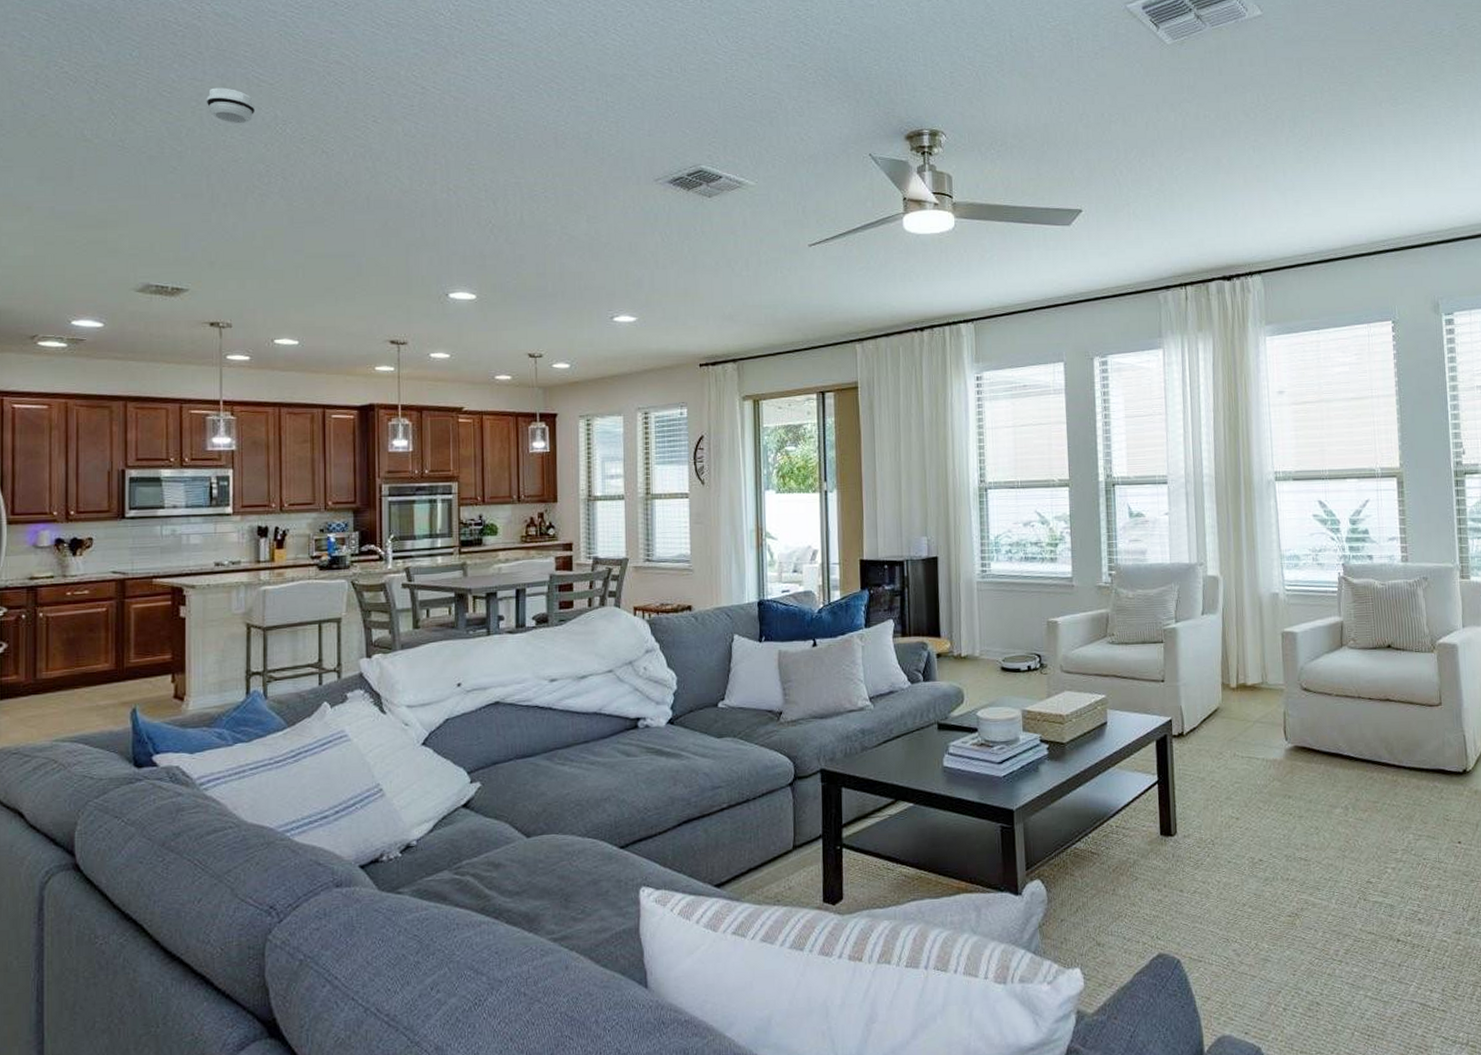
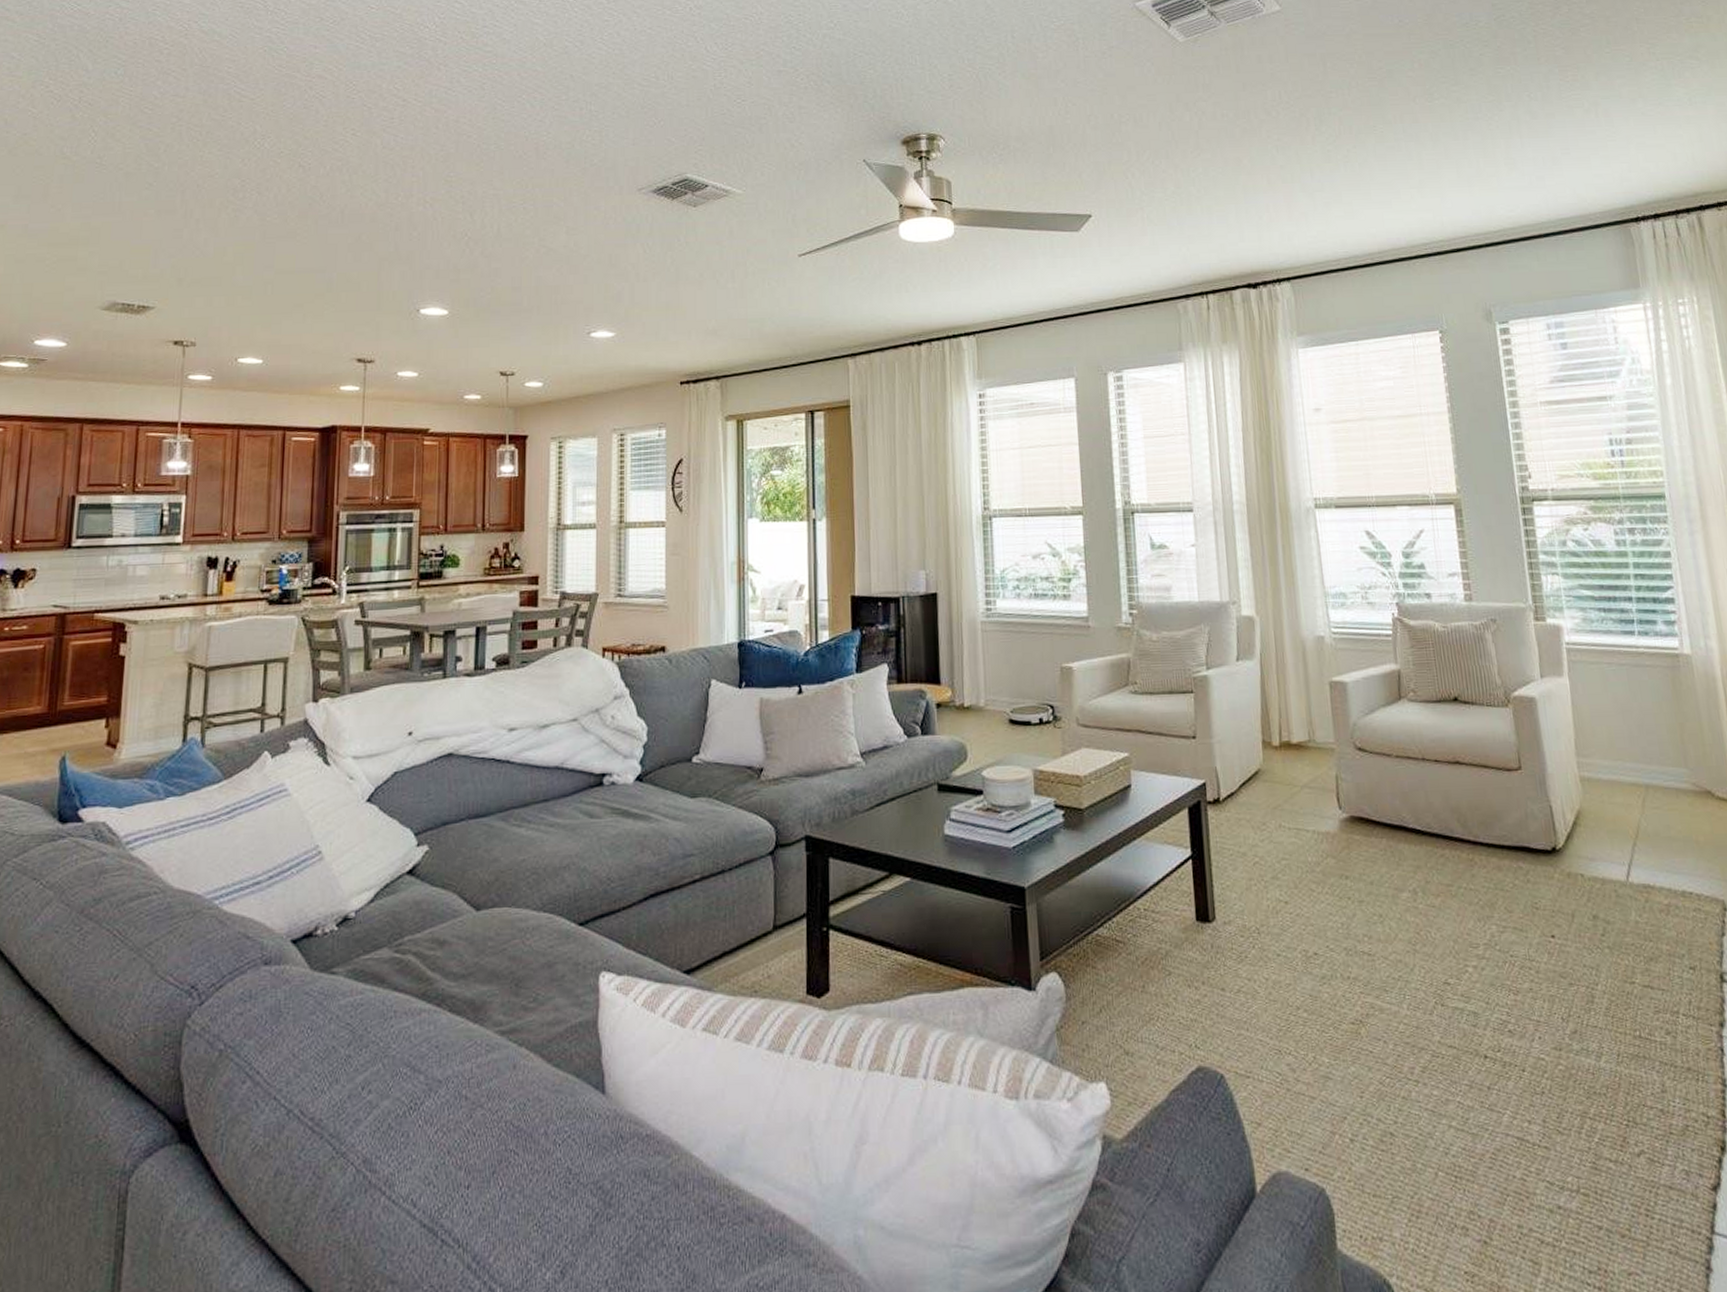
smoke detector: present [206,87,256,124] -> none [186,103,236,140]

